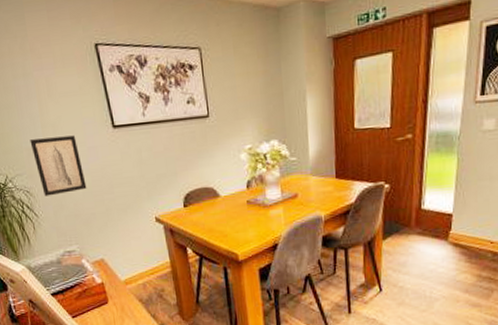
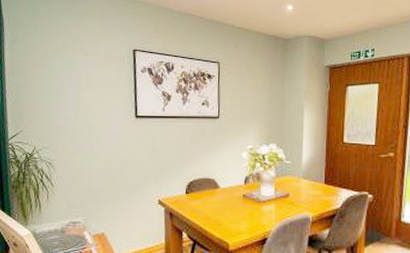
wall art: present [29,135,87,196] -> none [62,119,103,170]

